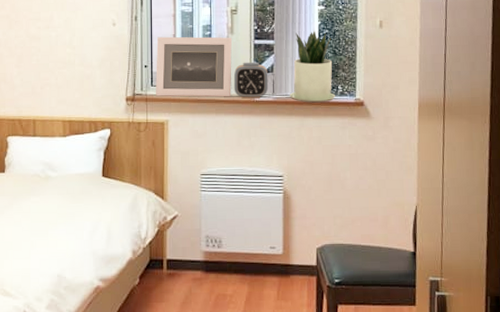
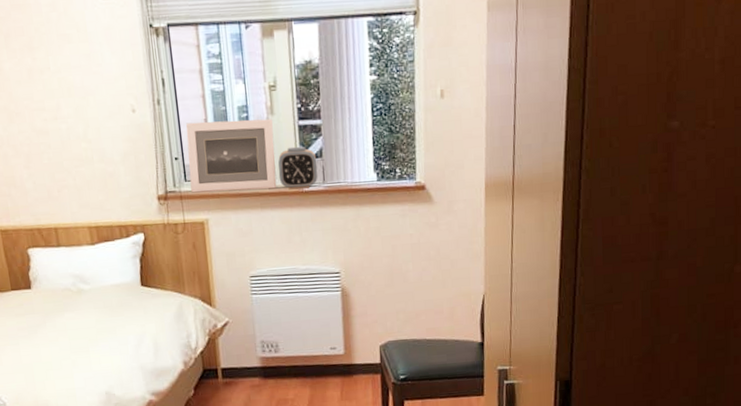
planter: present [290,31,336,103] -> none [342,106,394,190]

